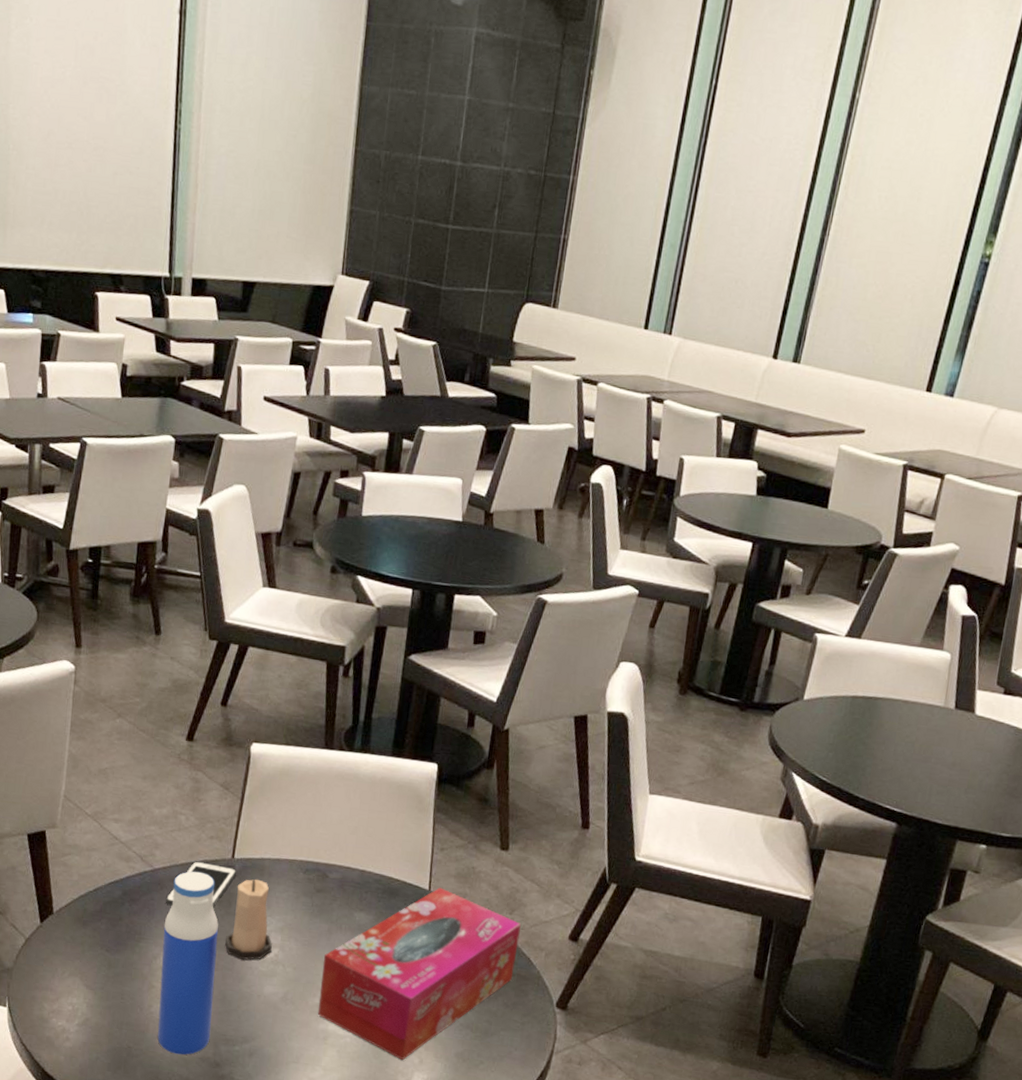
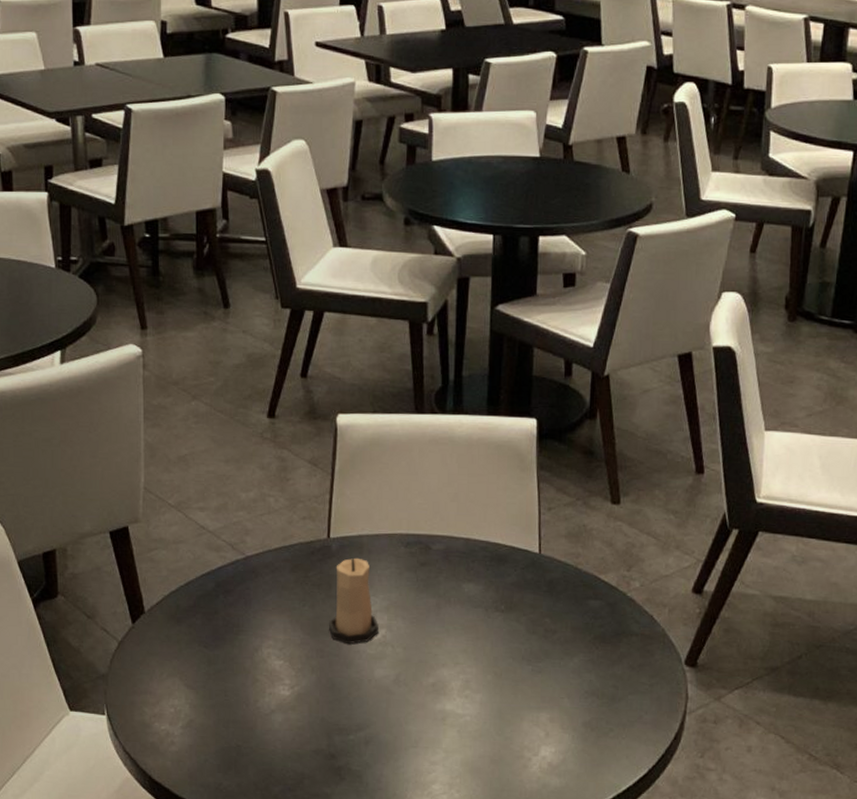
water bottle: present [157,871,219,1055] -> none [262,555,323,750]
cell phone: present [166,861,236,907] -> none [262,544,333,594]
tissue box: present [318,887,521,1061] -> none [434,549,640,735]

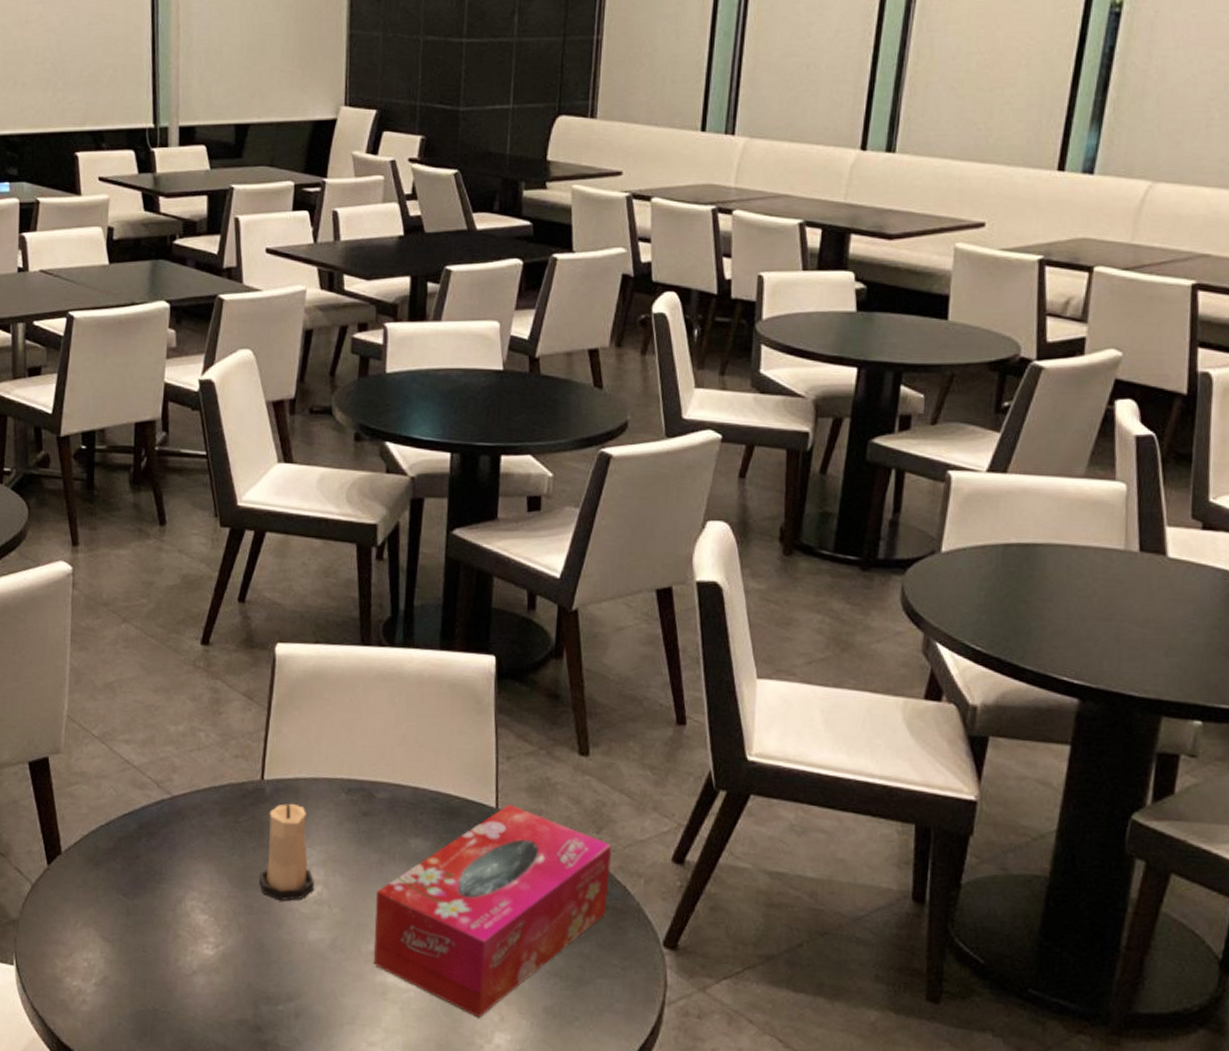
tissue box: none [434,549,640,735] -> present [374,804,611,1018]

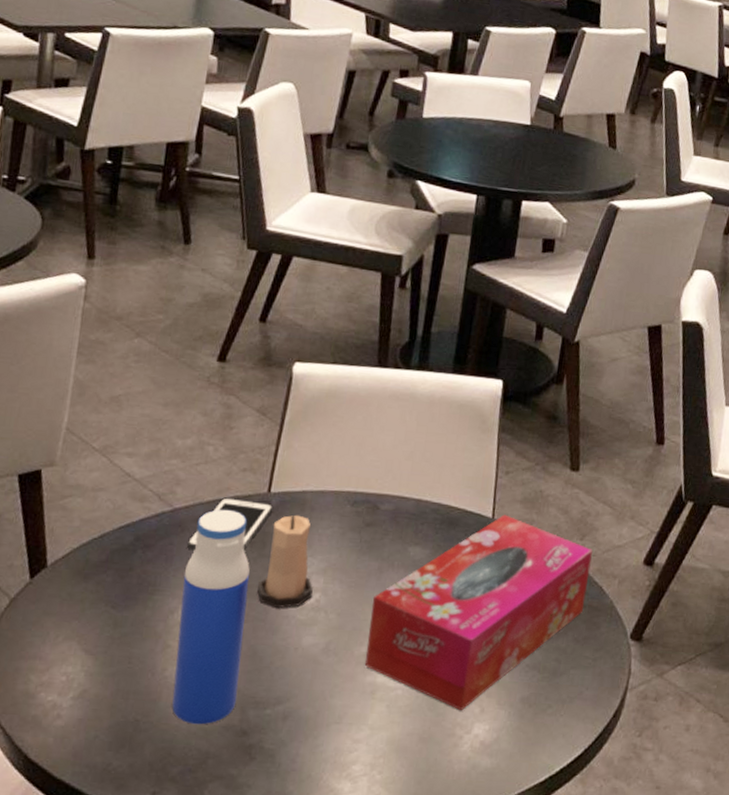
water bottle: none [187,797,251,1018] -> present [172,509,250,725]
cell phone: none [188,785,267,840] -> present [187,497,273,551]

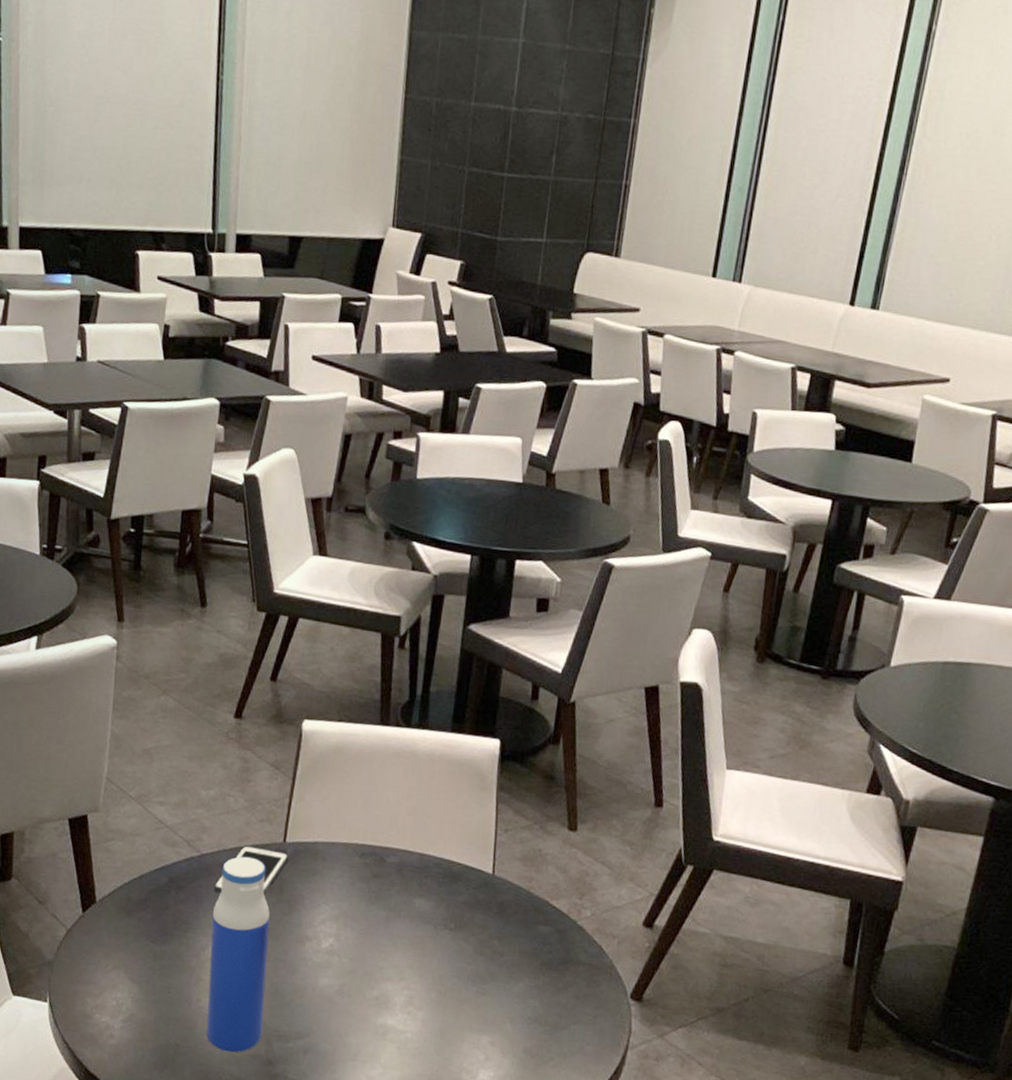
candle: present [257,514,313,608] -> none [277,864,327,950]
tissue box: present [365,514,593,711] -> none [377,871,591,1057]

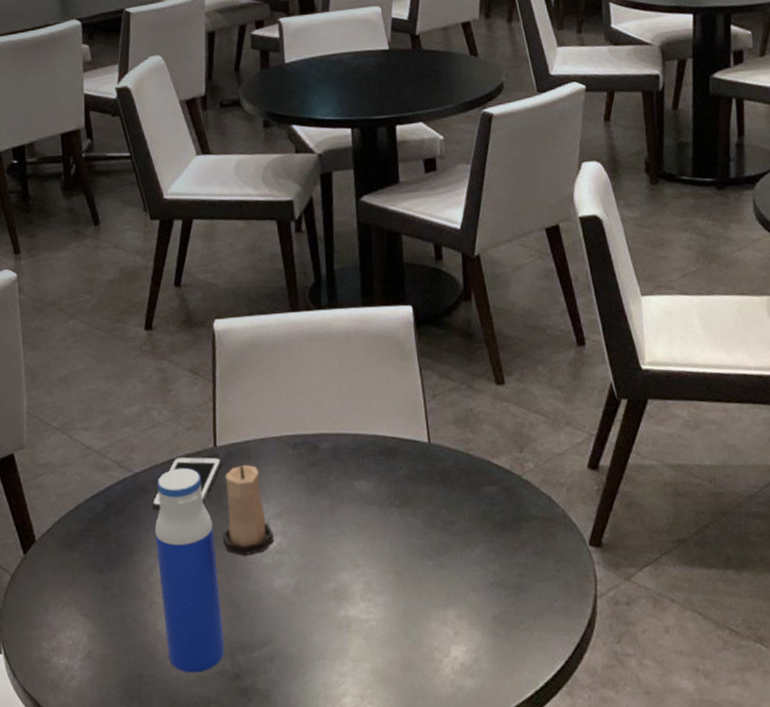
candle: none [277,864,327,950] -> present [223,464,274,555]

